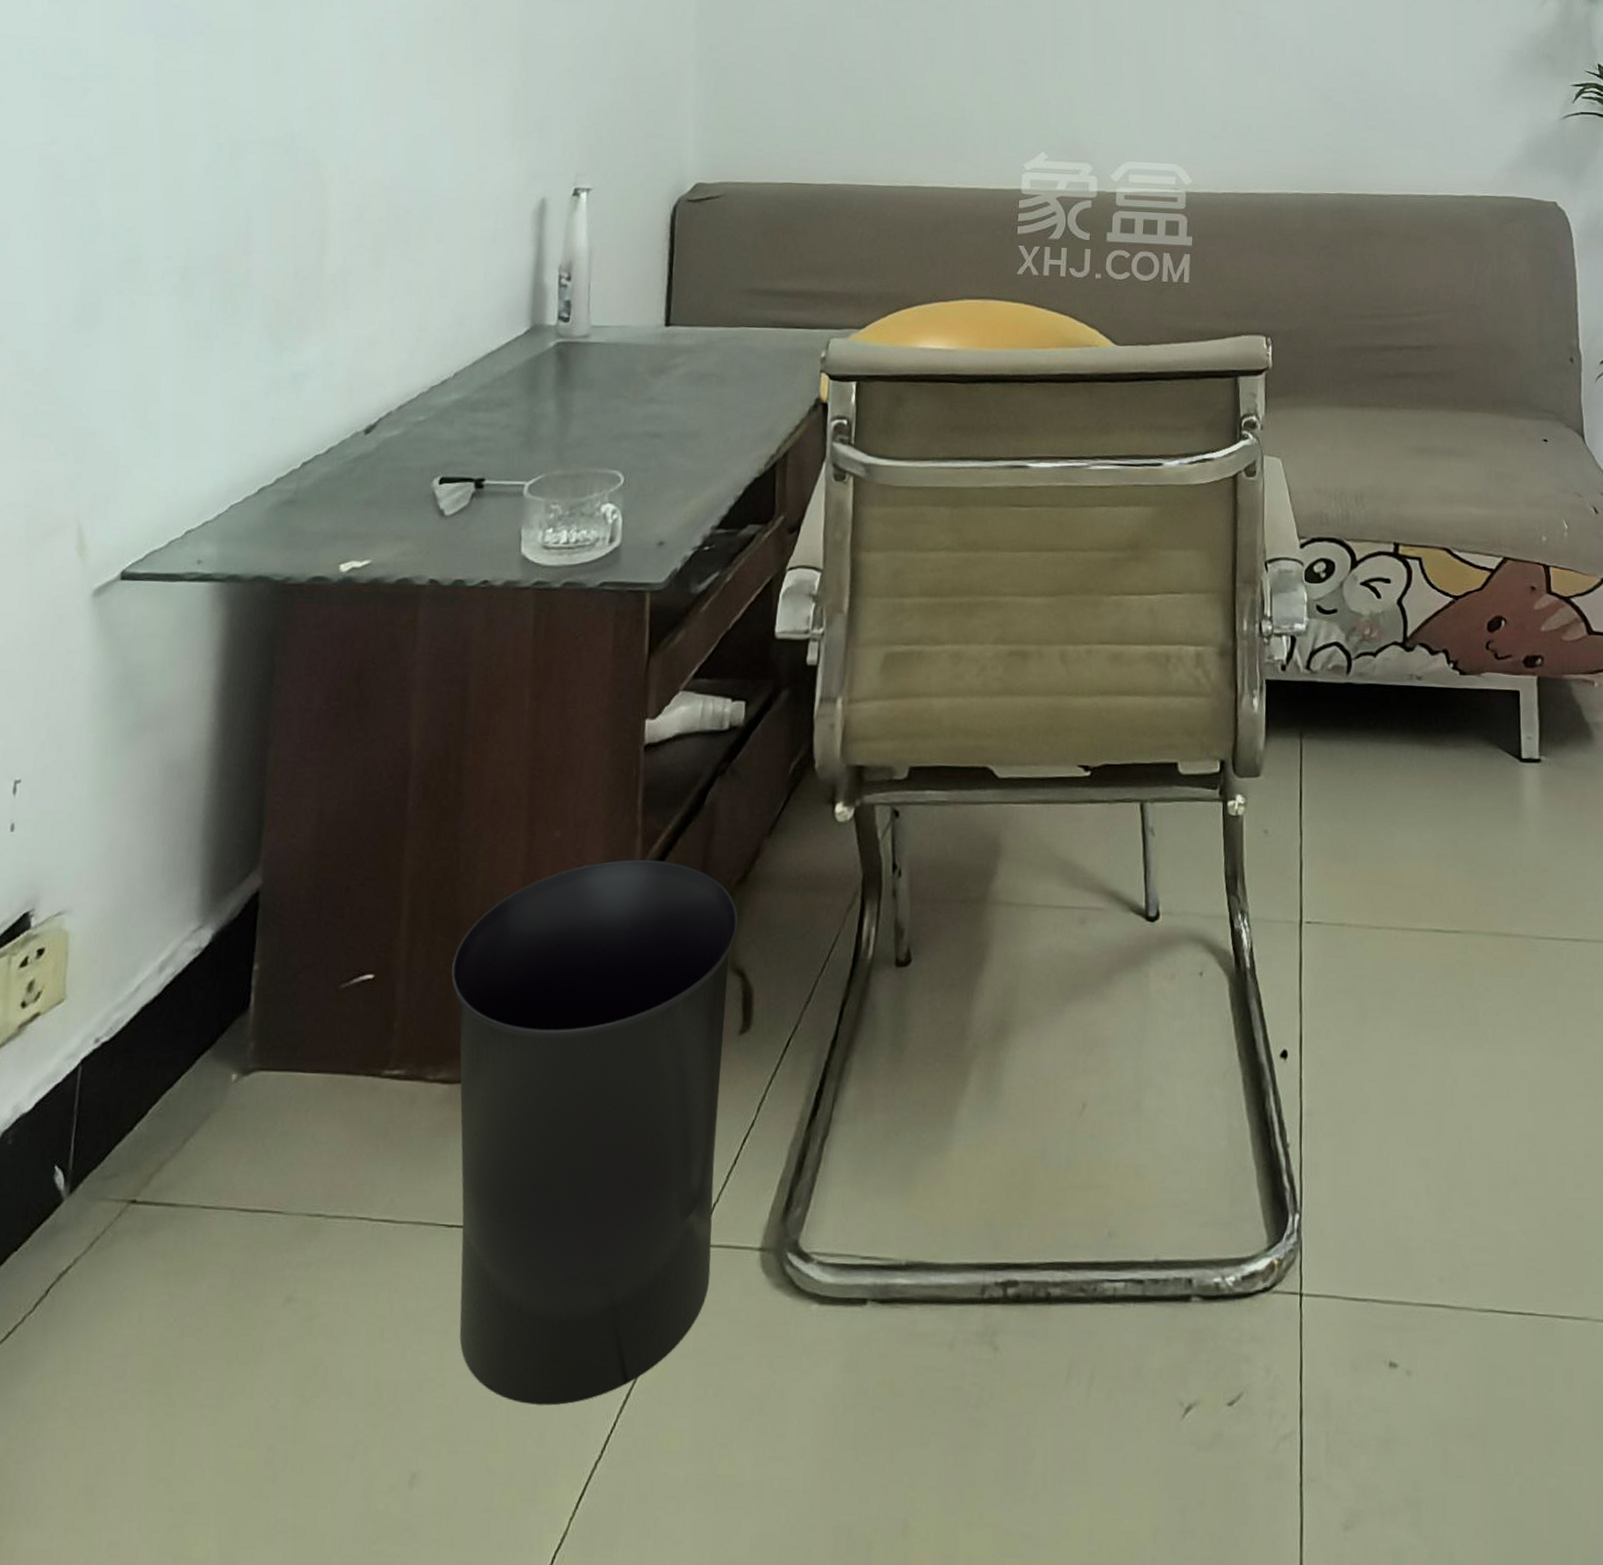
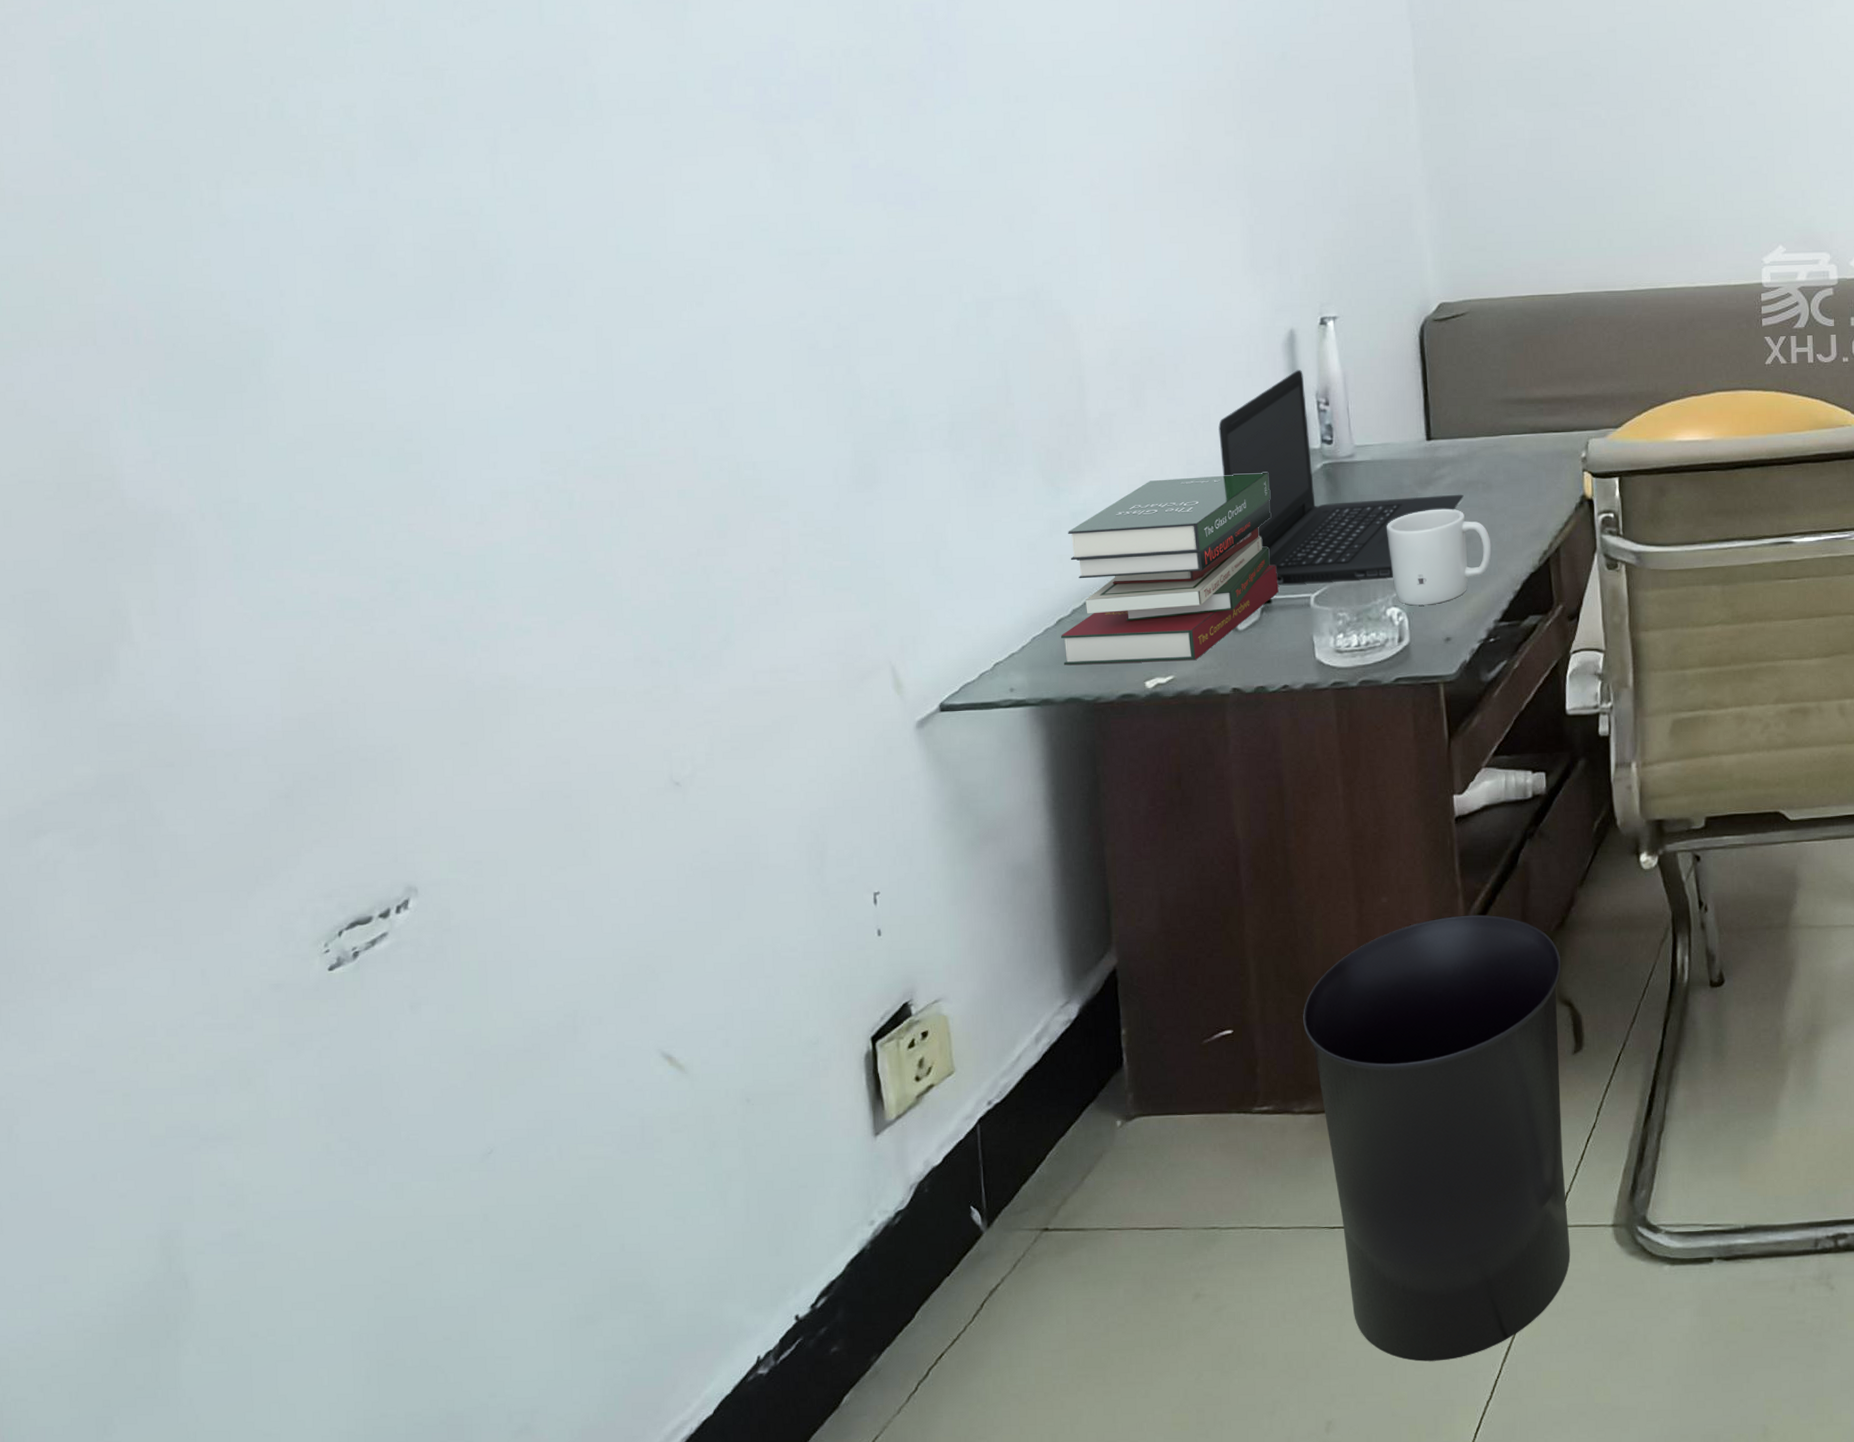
books: none [257,345,499,545] -> present [1060,473,1279,666]
laptop: none [452,241,696,471] -> present [1218,370,1464,585]
mug: none [611,400,718,505] -> present [1386,508,1492,606]

